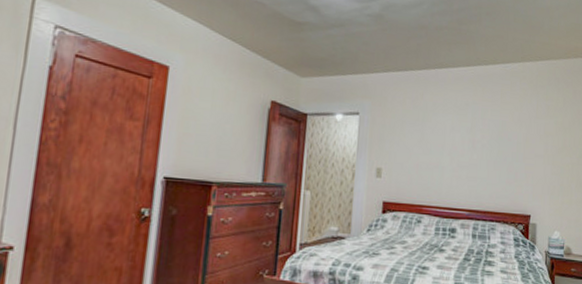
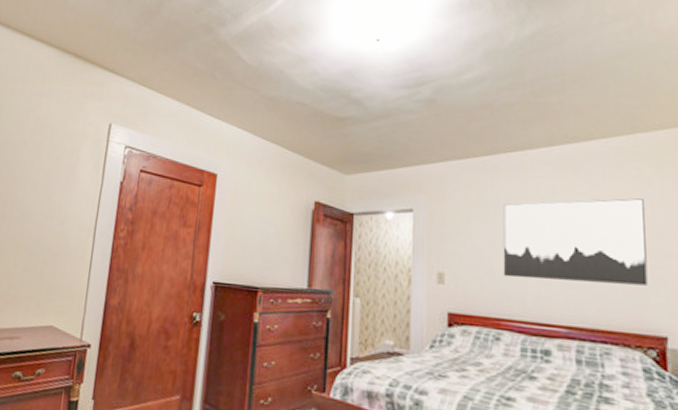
wall art: none [426,111,525,178] -> present [503,198,648,286]

